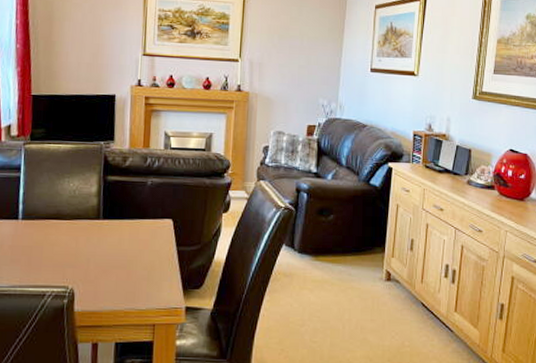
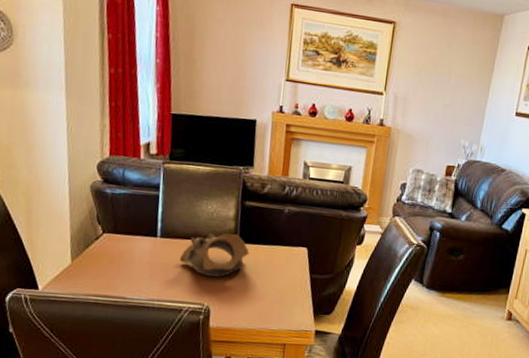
decorative bowl: none [42,210,114,257] -> present [180,233,250,277]

